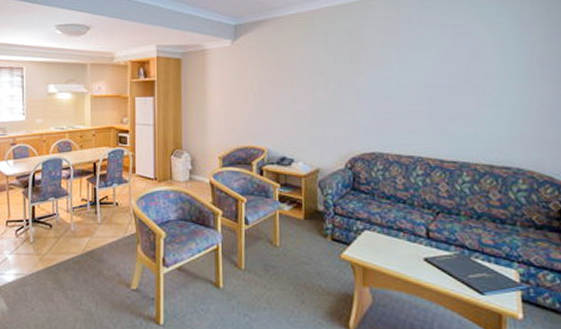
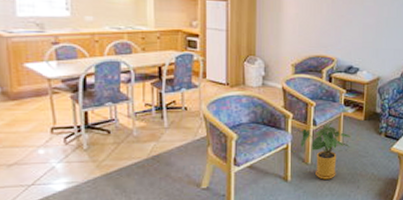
house plant: none [232,221,290,289] -> present [300,122,351,180]

